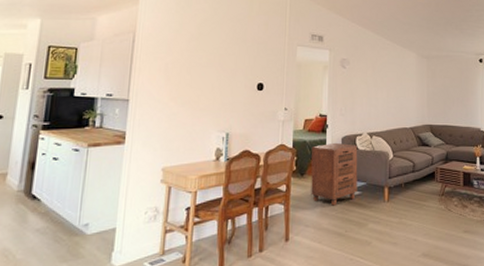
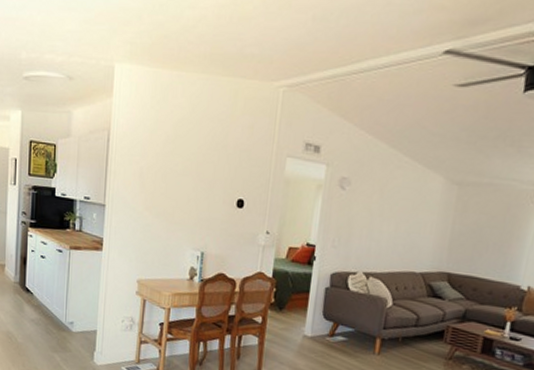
cabinet: present [311,142,358,206] -> none [288,278,350,348]

